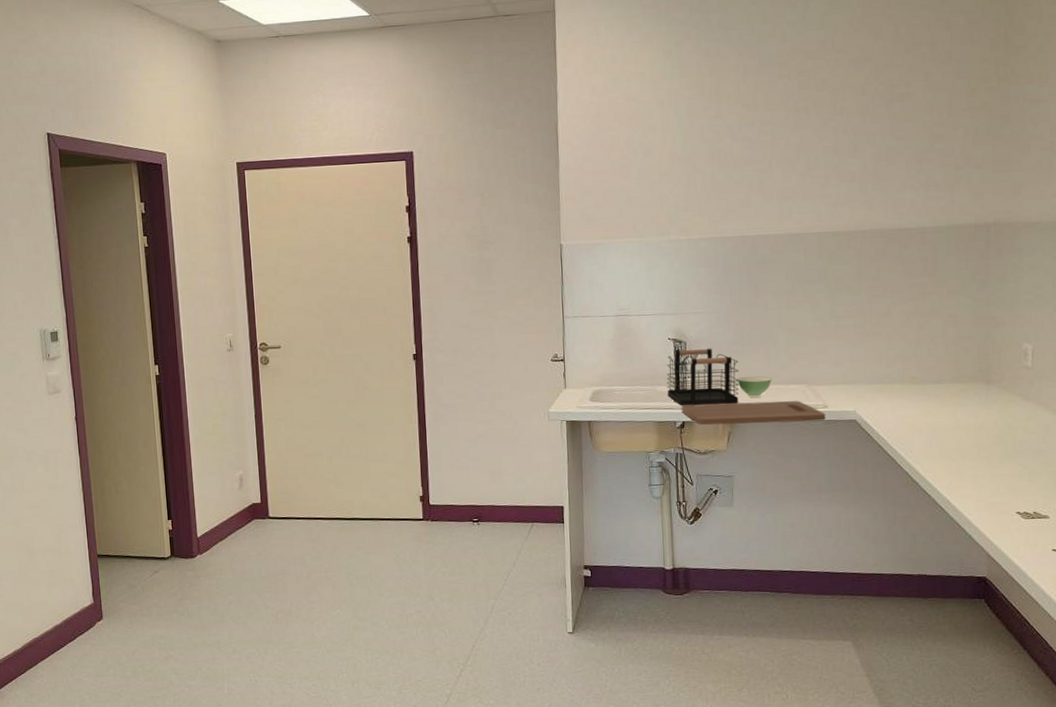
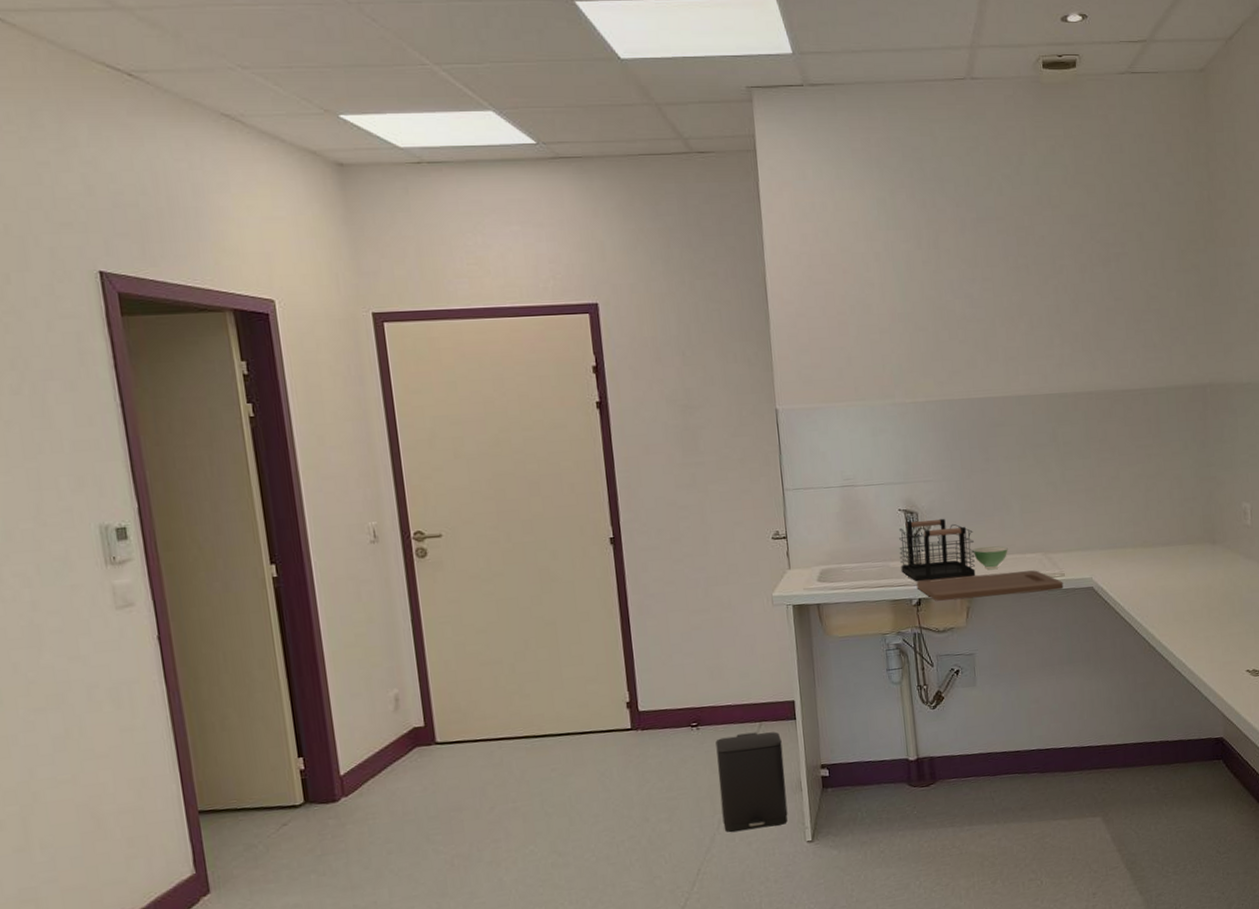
pedal bin: none [493,531,553,617] -> present [716,731,788,832]

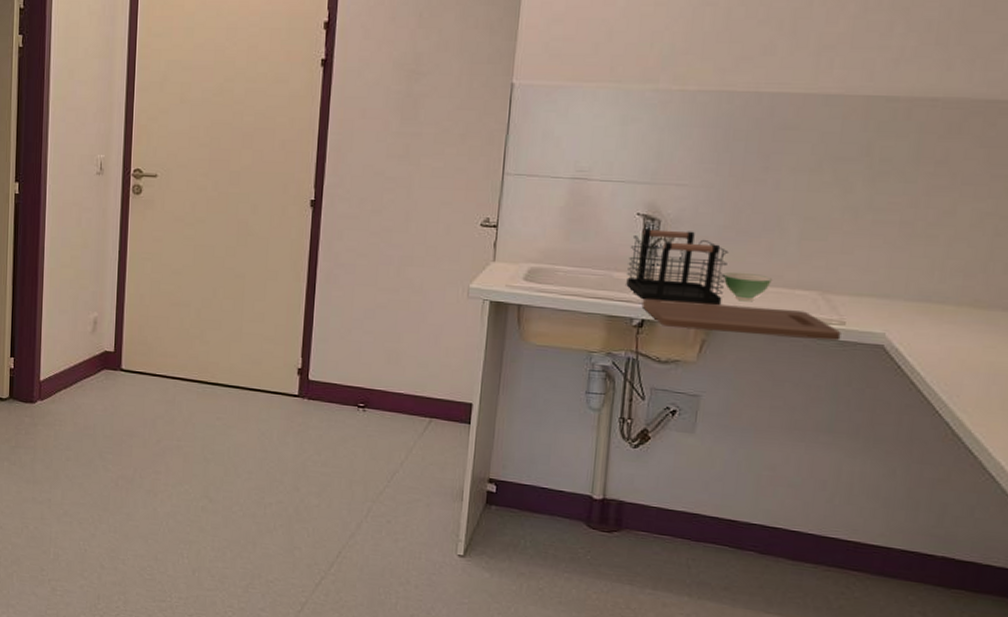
pedal bin: present [716,731,788,832] -> none [372,425,451,531]

